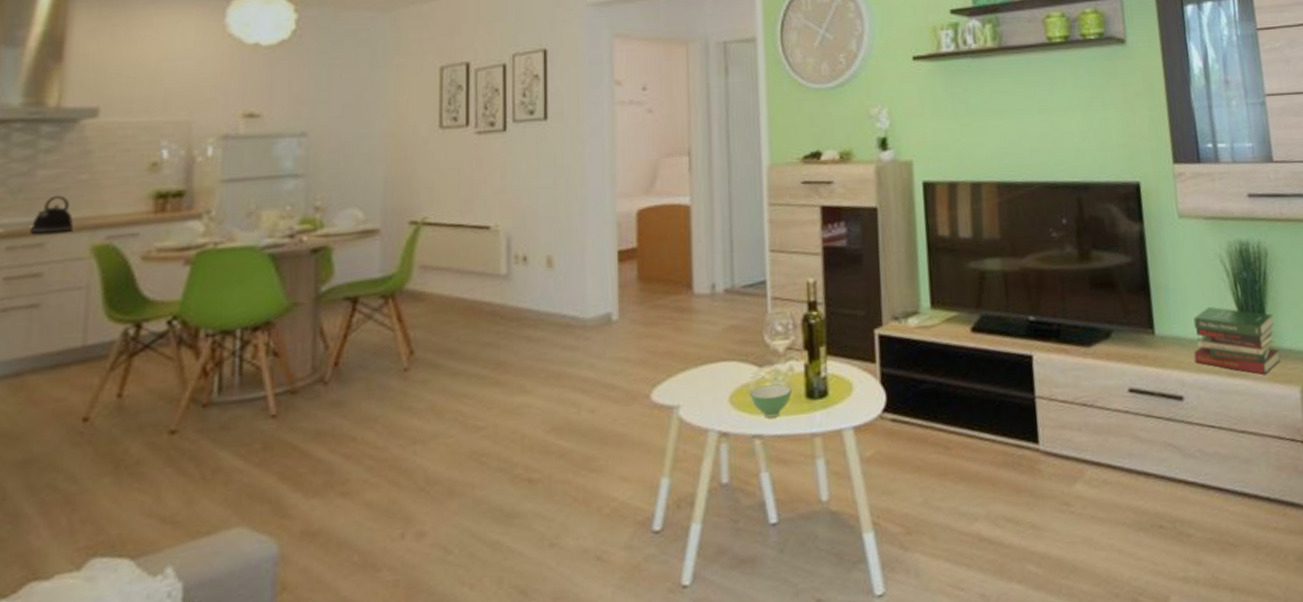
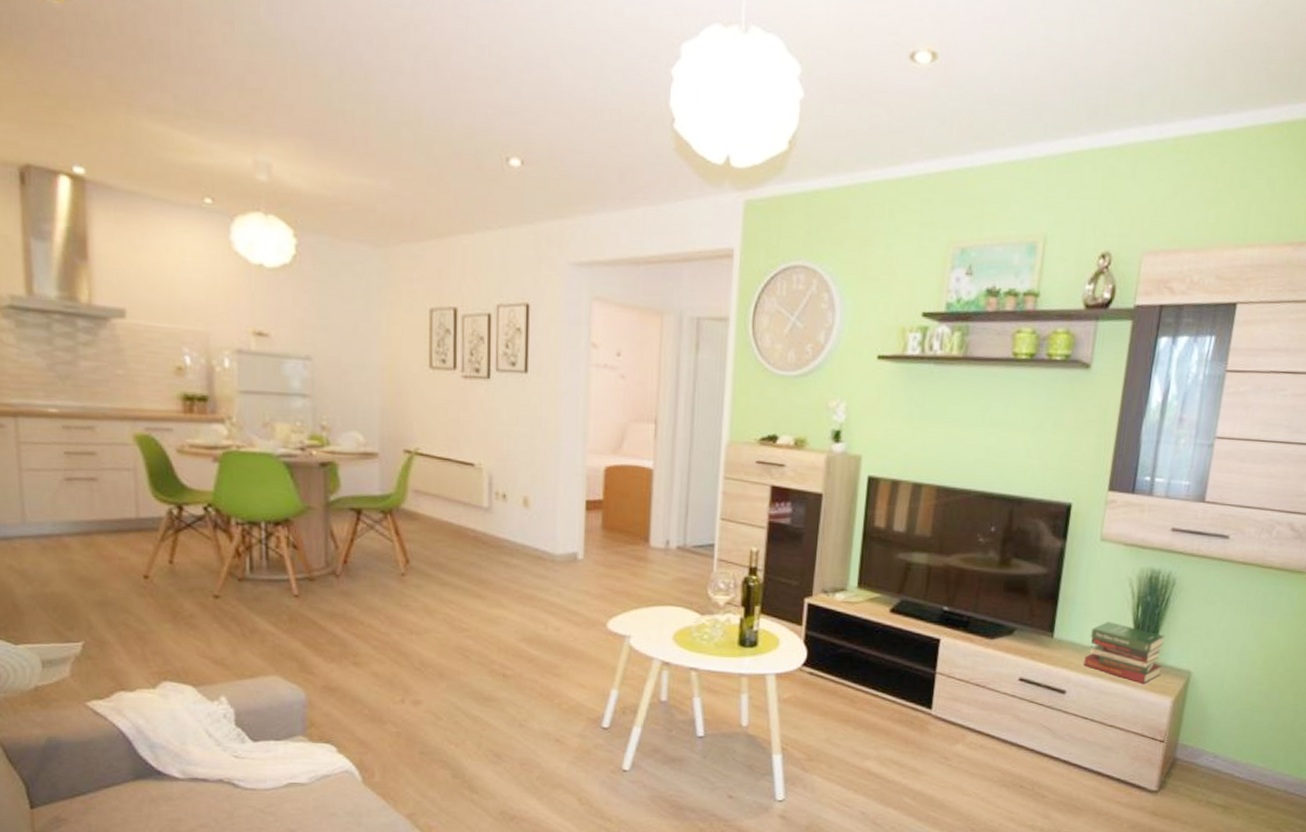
kettle: present [31,195,73,235] -> none [81,385,116,420]
bowl: present [750,384,793,419] -> none [691,630,728,657]

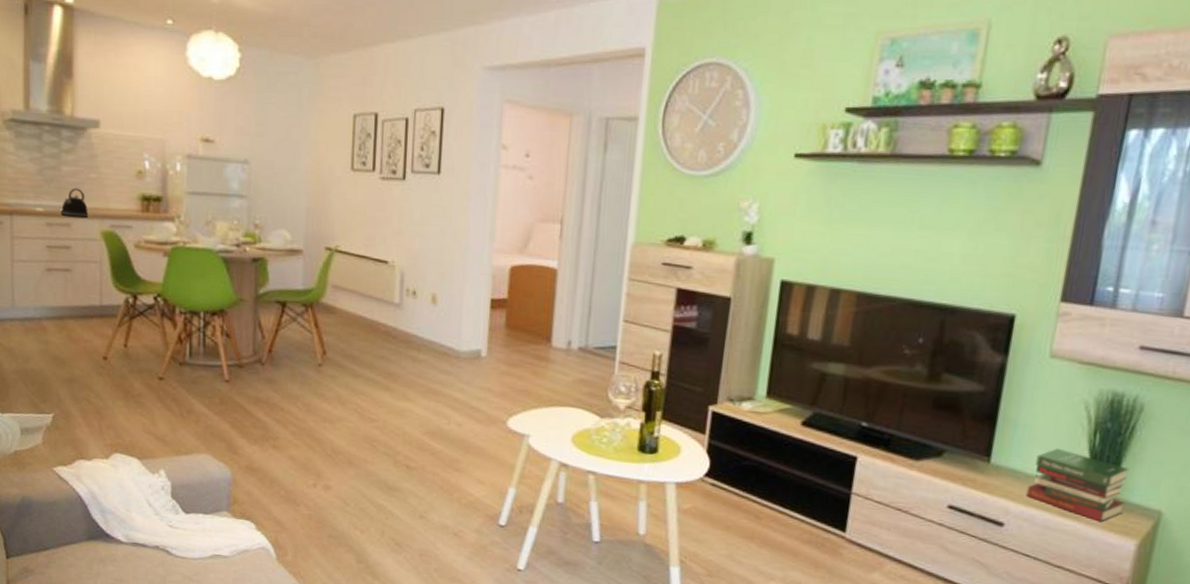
kettle: none [81,385,116,420] -> present [61,187,88,218]

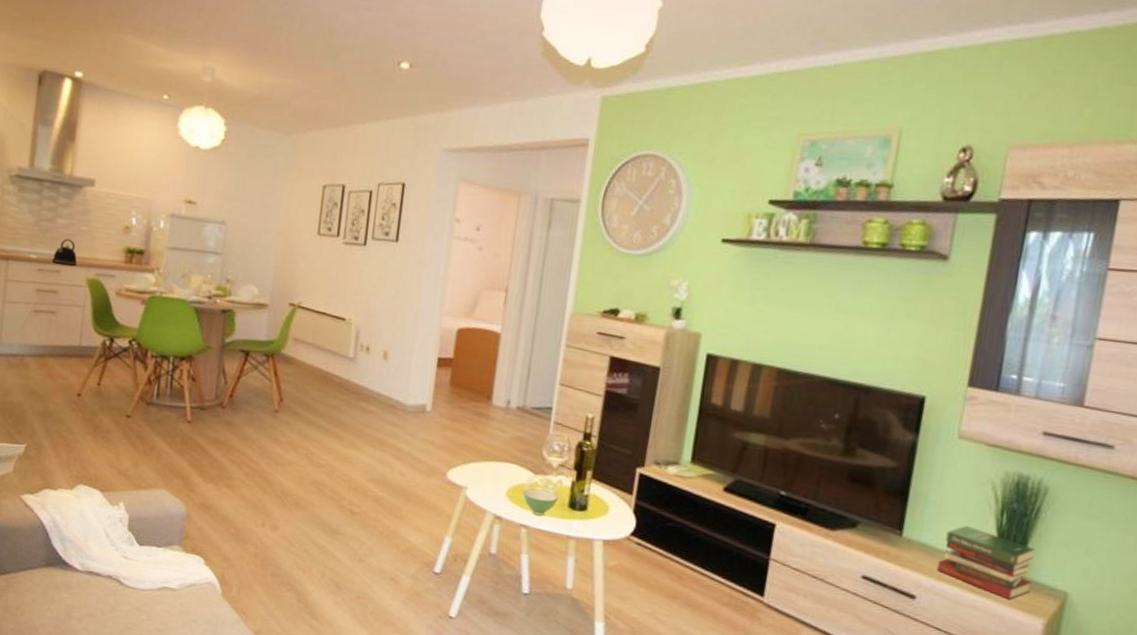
bowl: none [589,433,627,461] -> present [523,488,559,516]

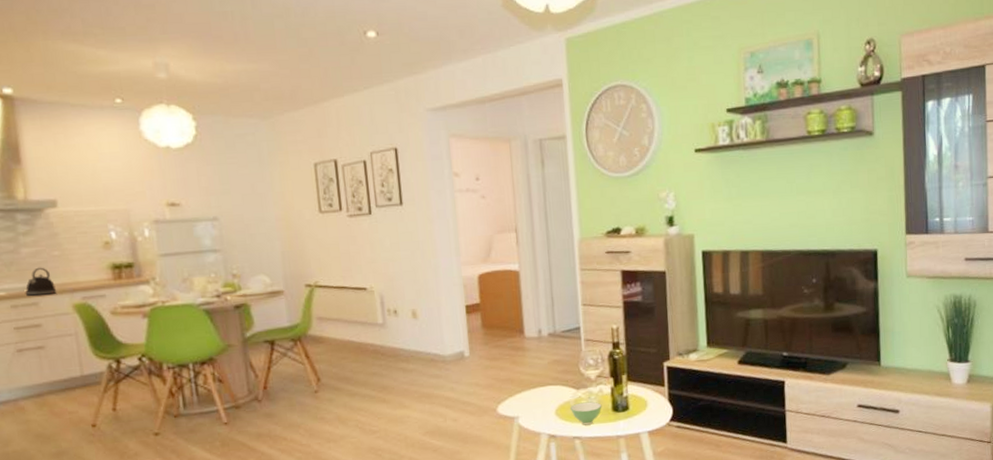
books: present [937,526,1036,601] -> none [910,345,978,395]

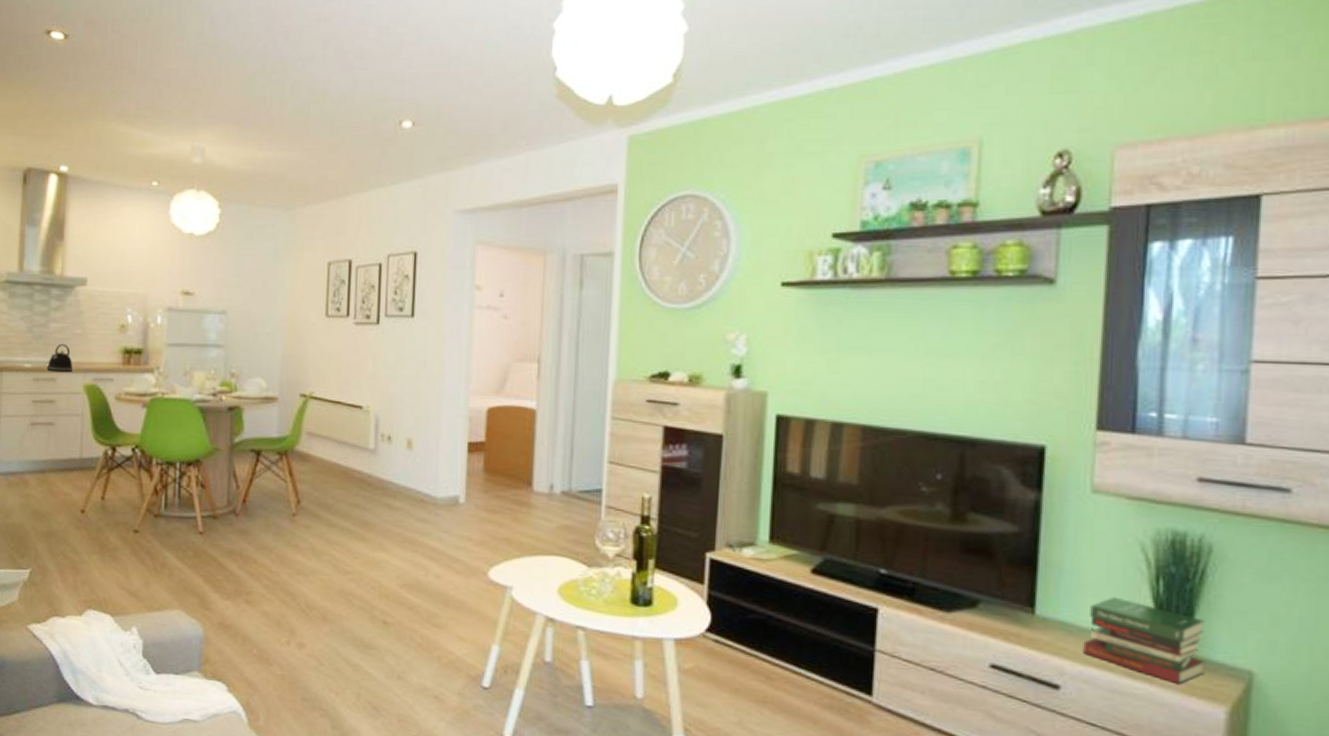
bowl: present [570,401,602,426] -> none [577,584,618,615]
books: none [910,345,978,395] -> present [1083,597,1206,685]

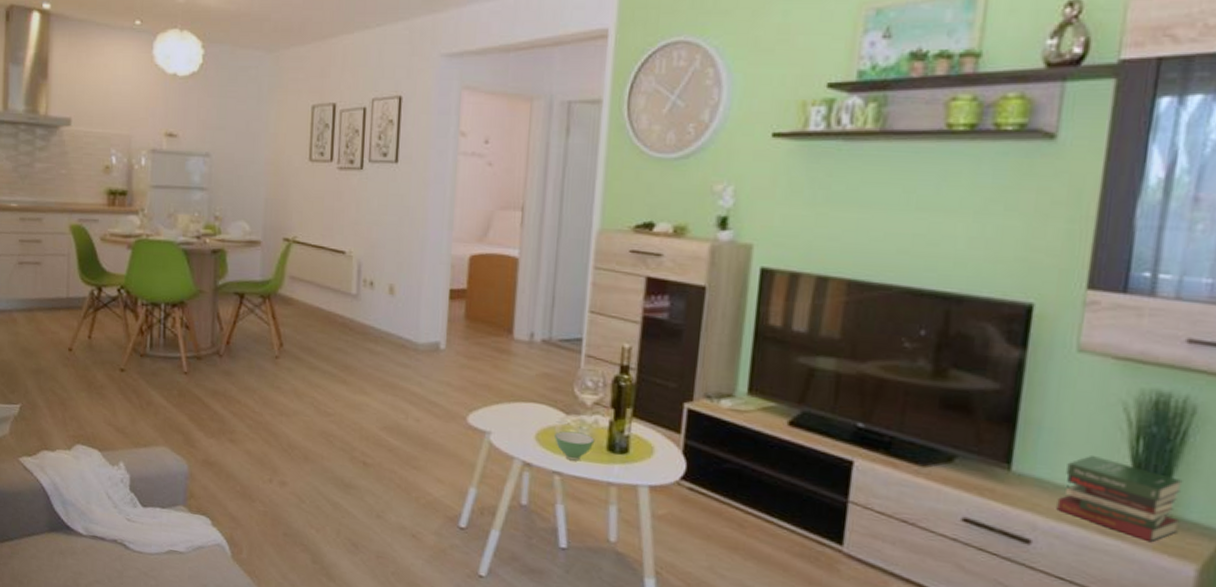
kettle: present [47,343,72,373] -> none [34,183,58,213]
bowl: none [577,584,618,615] -> present [554,431,595,461]

